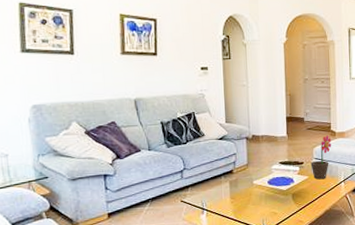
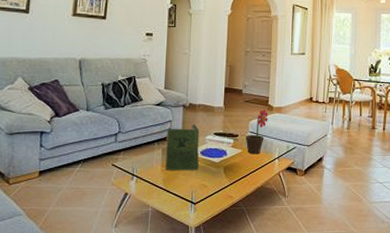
book: none [232,155,268,203] -> present [165,124,200,171]

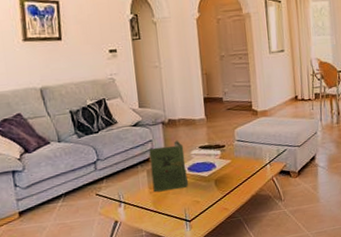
potted flower: present [245,109,268,154] -> none [232,115,254,163]

